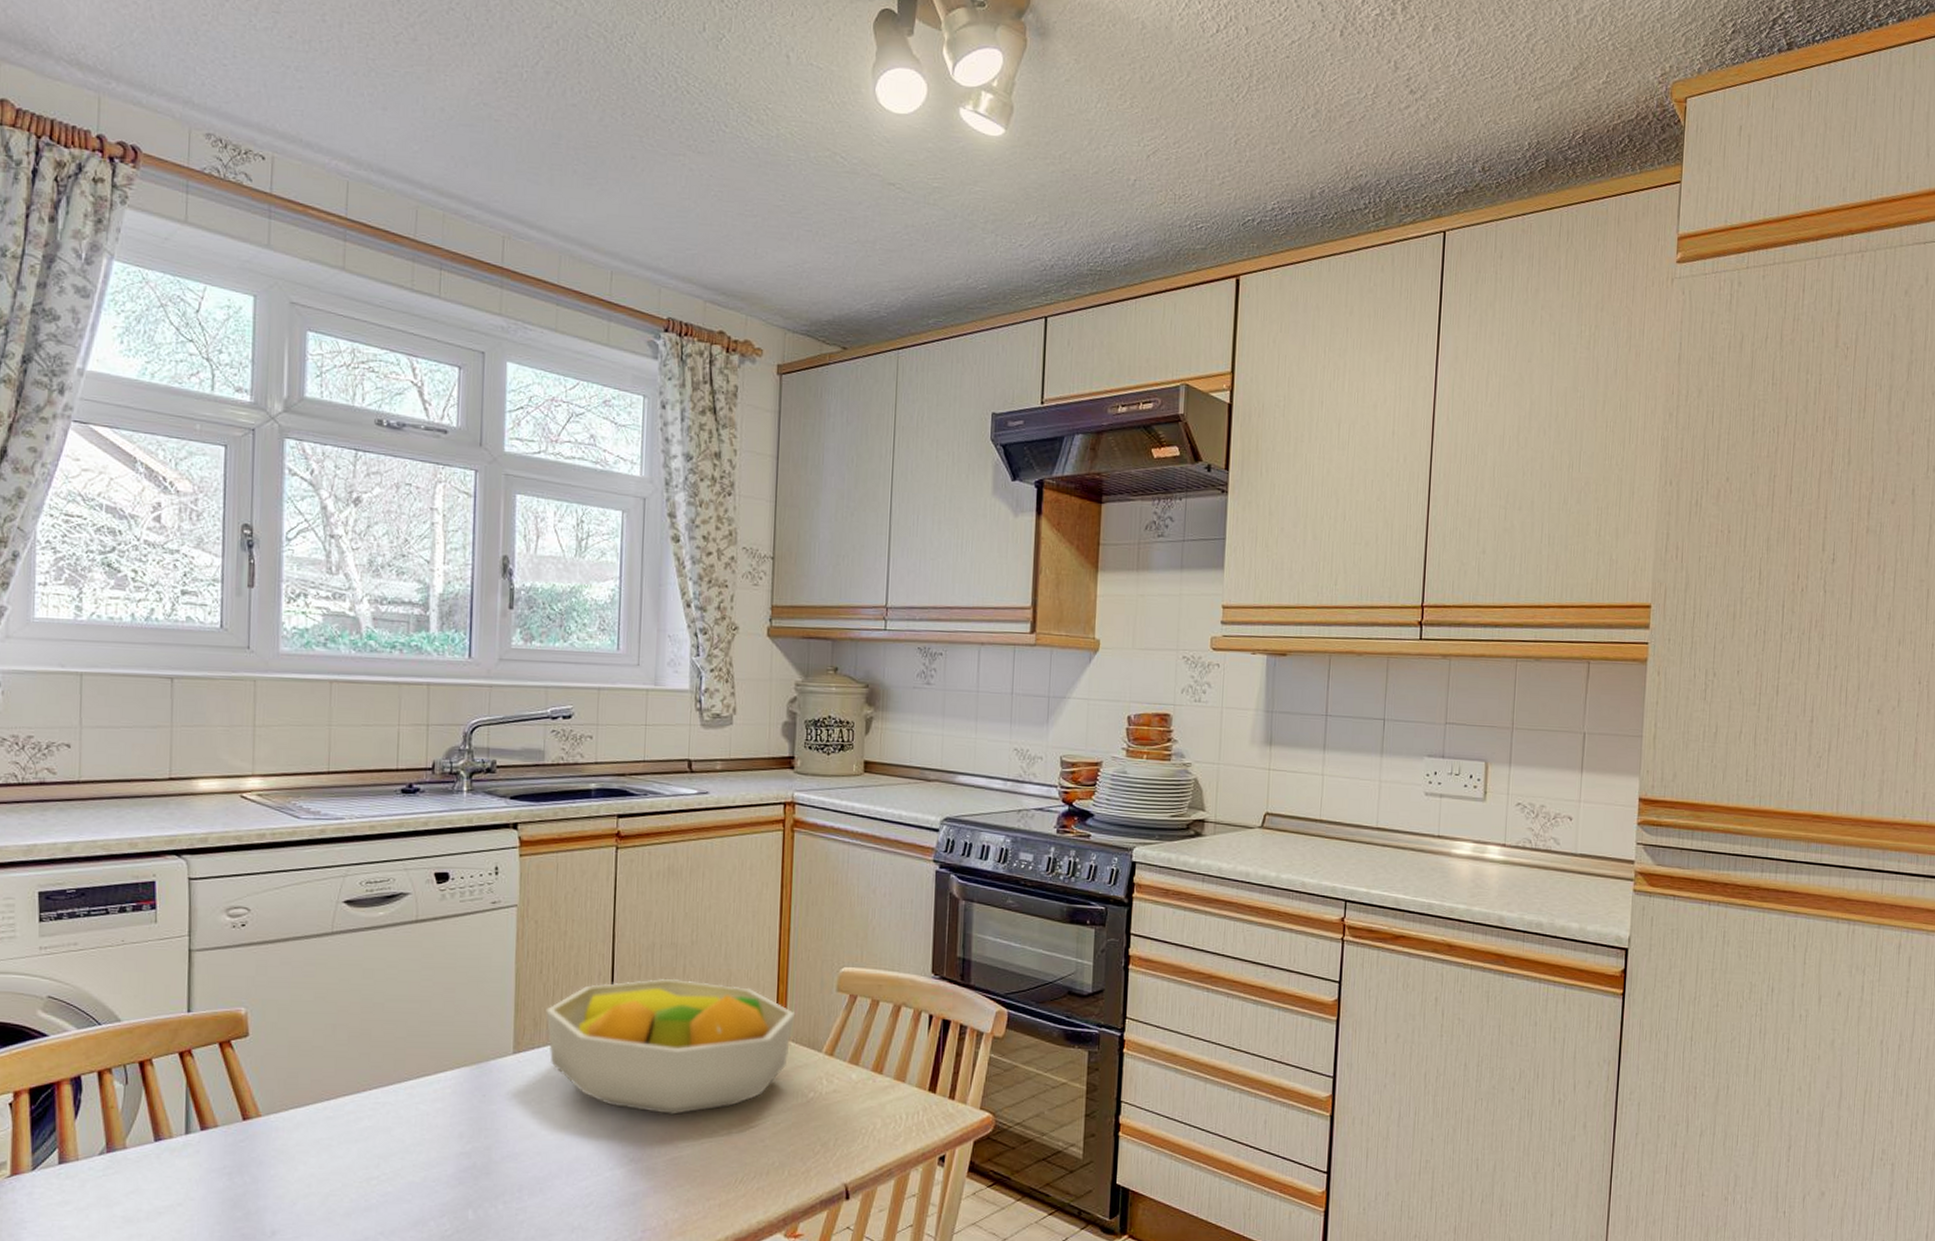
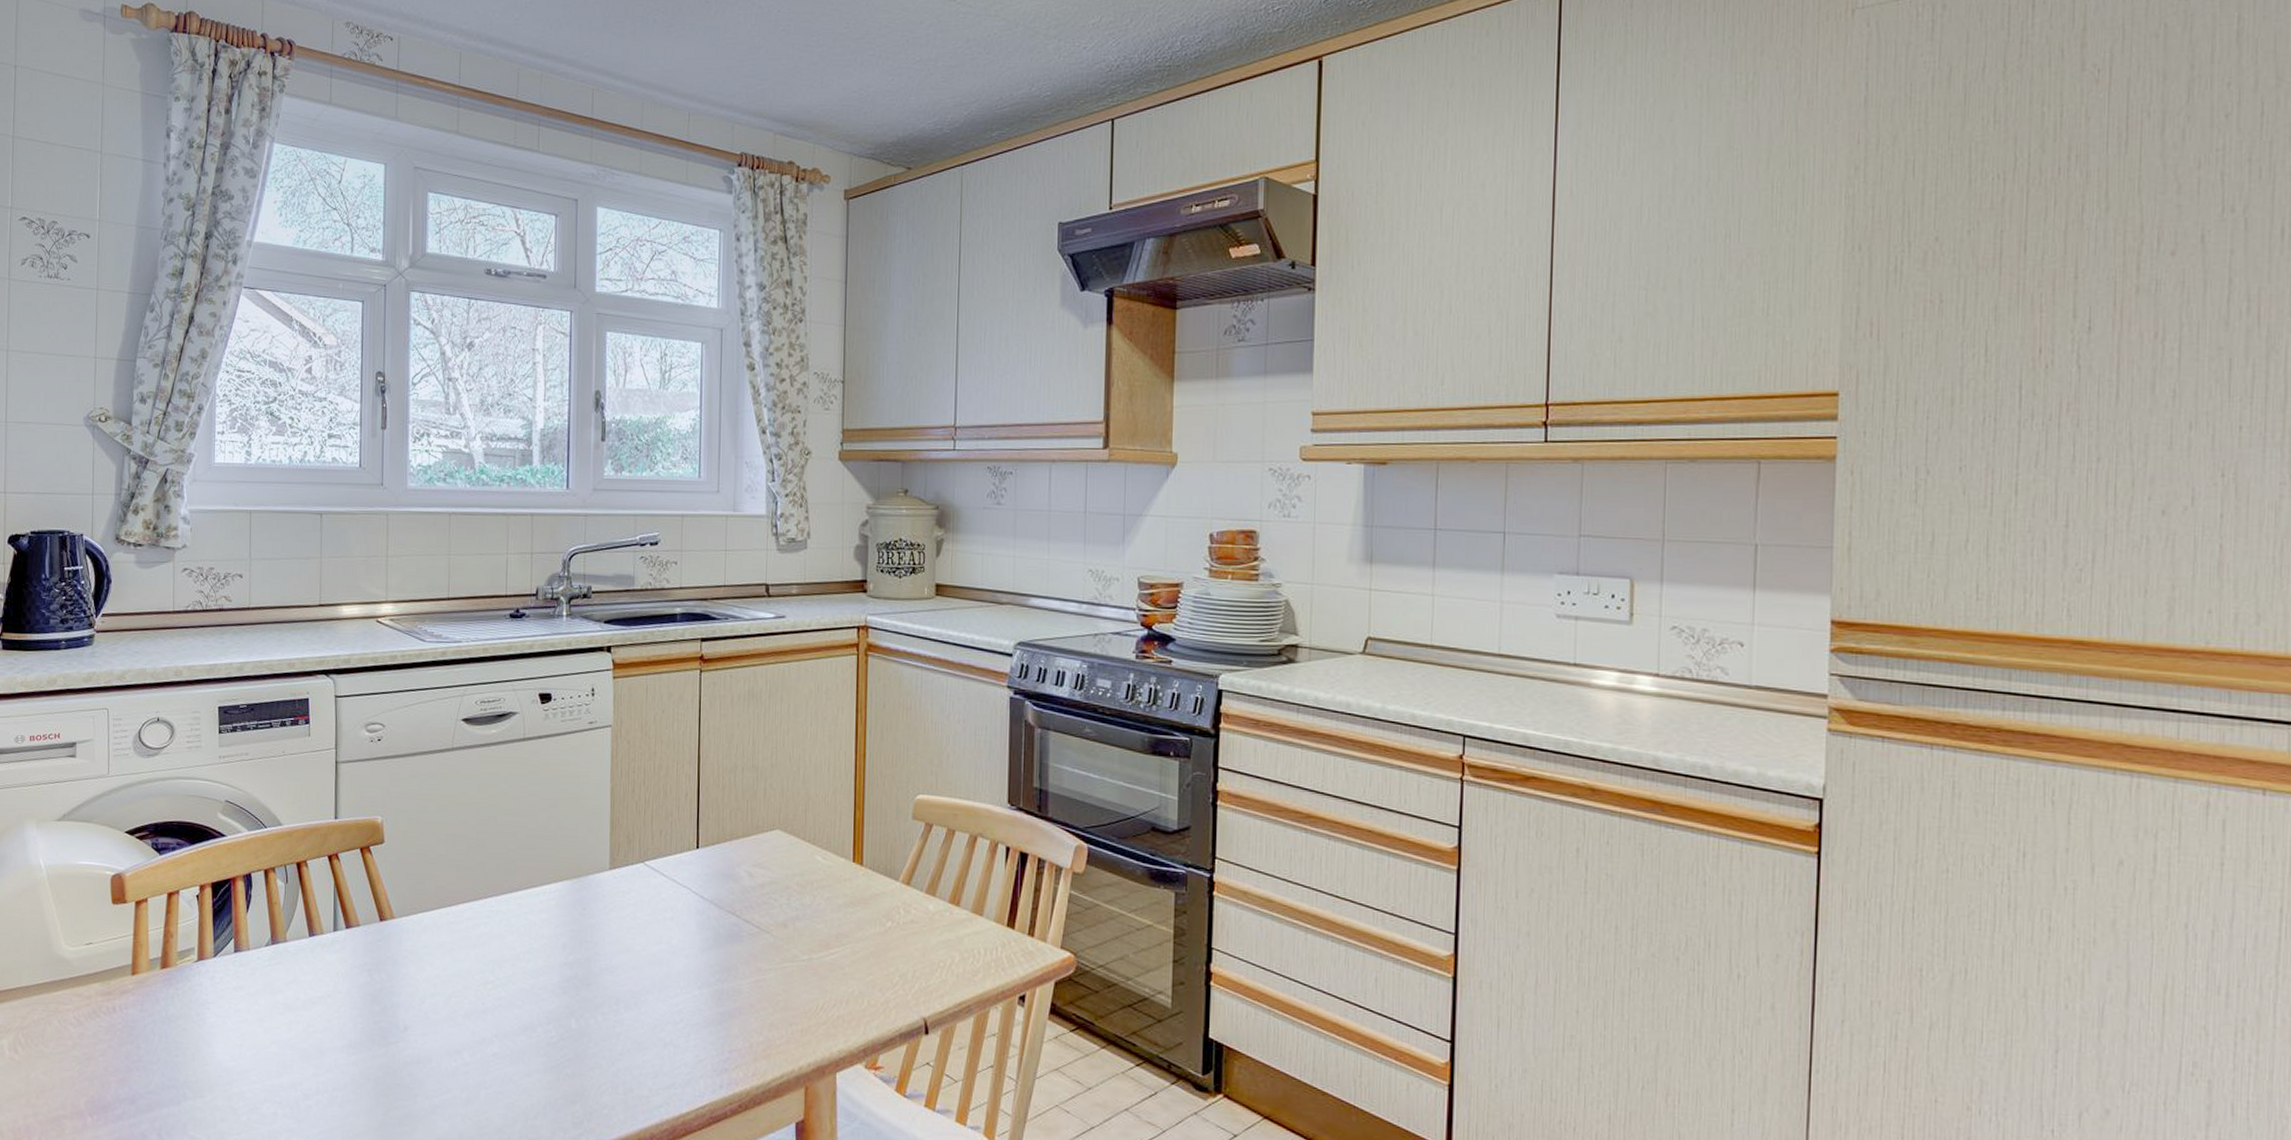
fruit bowl: present [546,978,796,1115] -> none [638,801,872,937]

